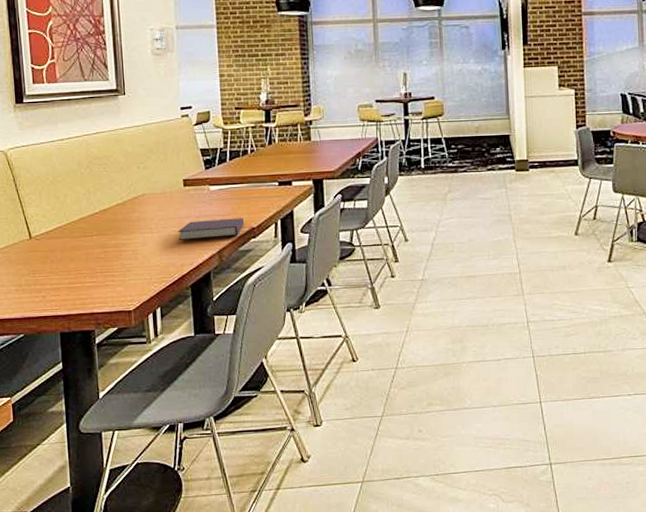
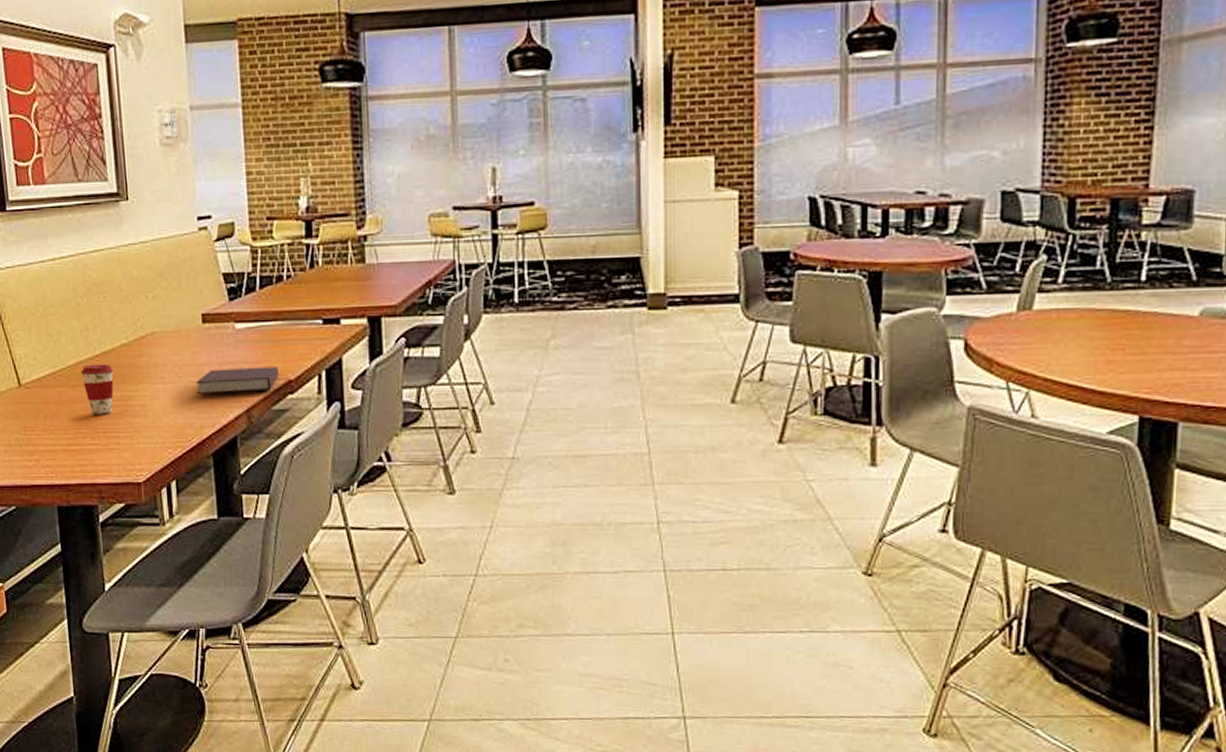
coffee cup: none [82,219,111,259] -> present [80,364,114,415]

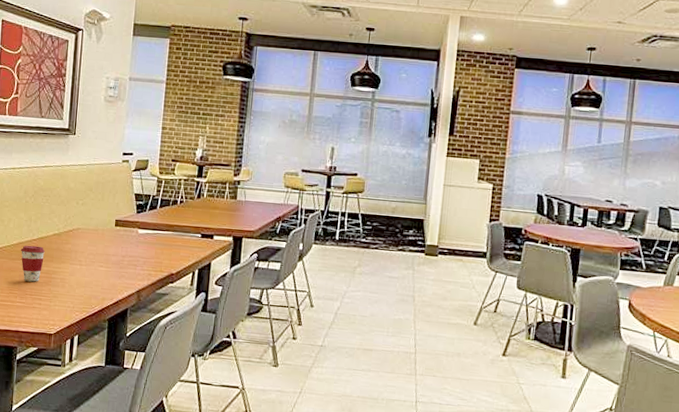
notebook: present [196,367,280,394] -> none [103,259,165,279]

